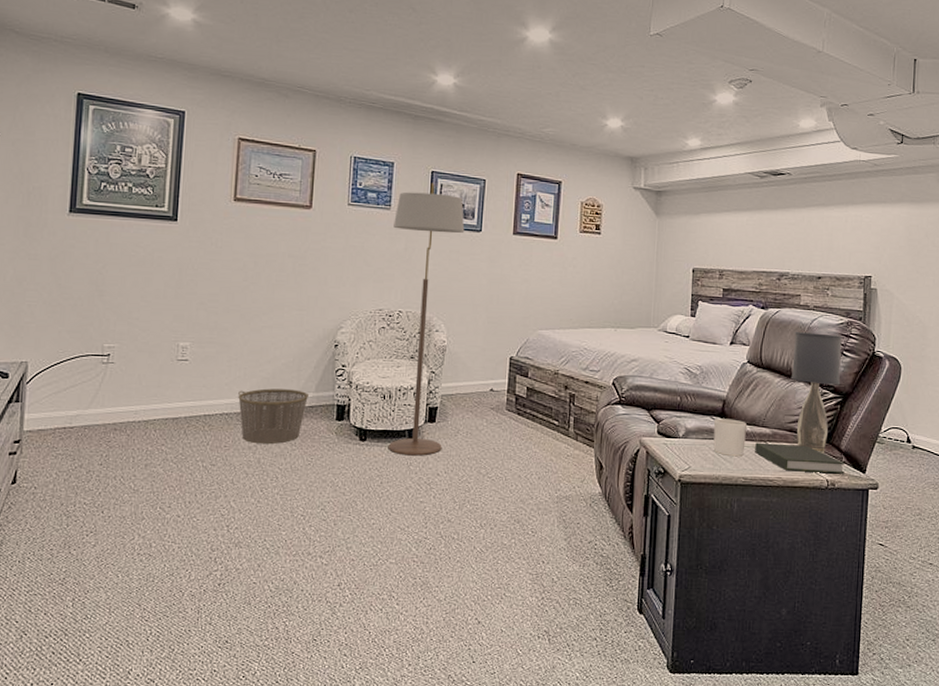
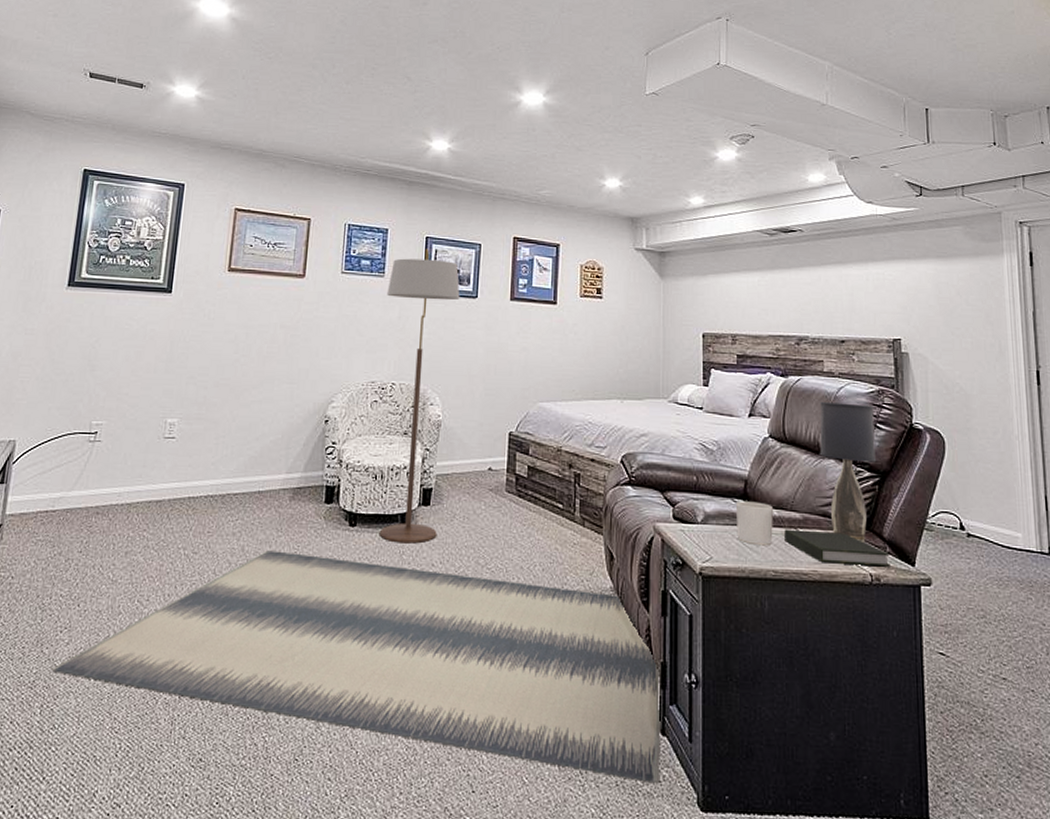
rug: none [80,462,641,652] -> present [51,550,662,784]
basket: present [238,388,310,444] -> none [224,468,298,529]

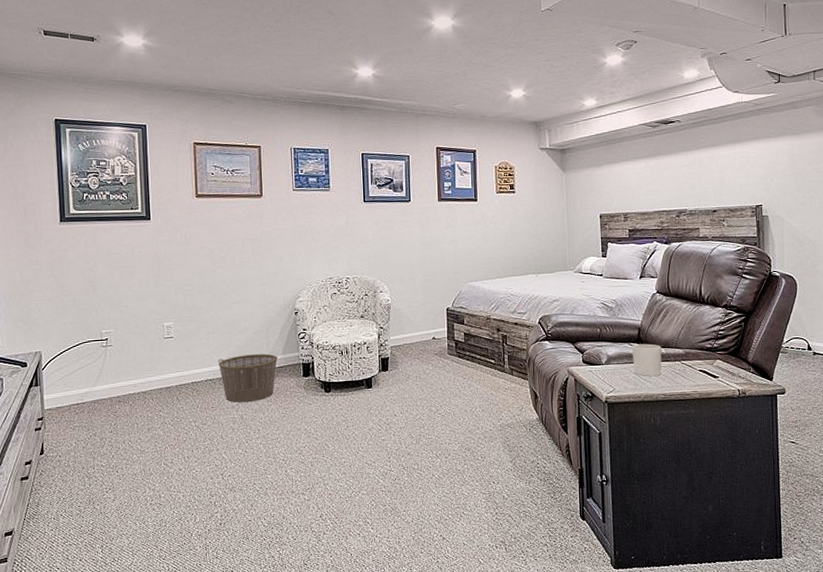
rug: present [51,550,662,784] -> none [104,416,583,554]
basket: none [224,468,298,529] -> present [218,354,278,402]
floor lamp: present [379,248,460,544] -> none [334,163,396,402]
book: present [784,529,890,567] -> none [671,361,754,385]
table lamp: present [819,401,877,542] -> none [696,260,743,367]

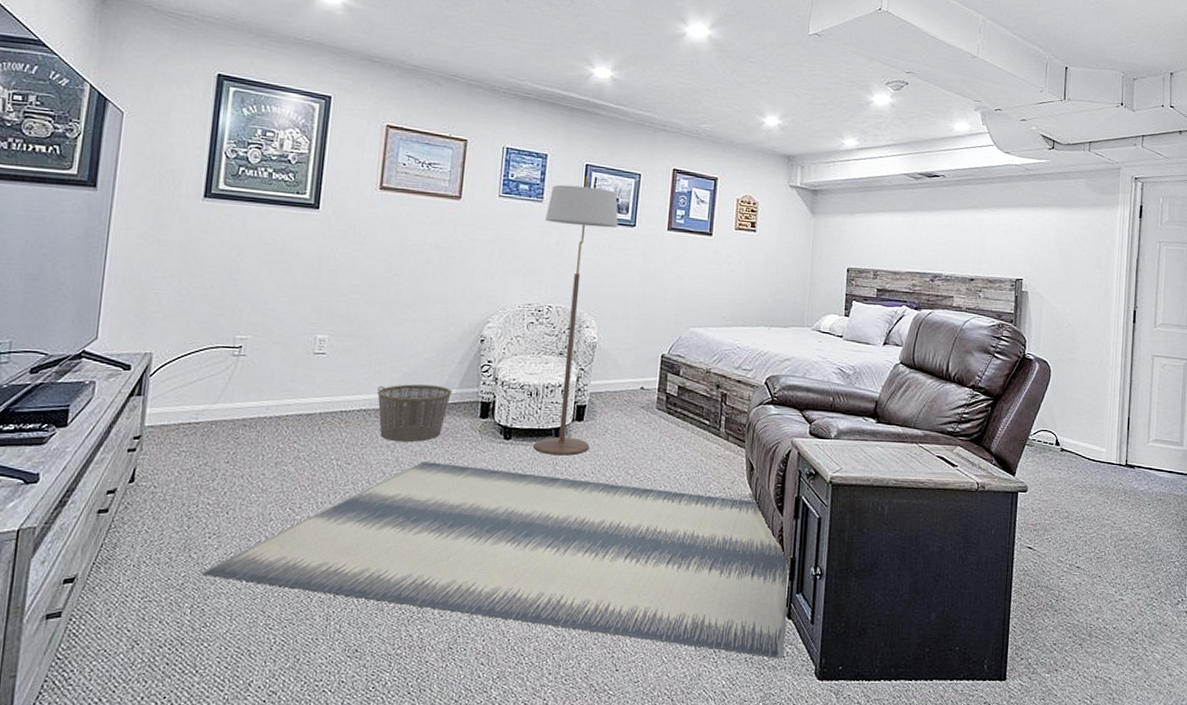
rug: none [104,416,583,554] -> present [200,461,790,659]
floor lamp: none [334,163,396,402] -> present [533,176,619,456]
mug: present [632,344,662,377] -> none [865,419,898,459]

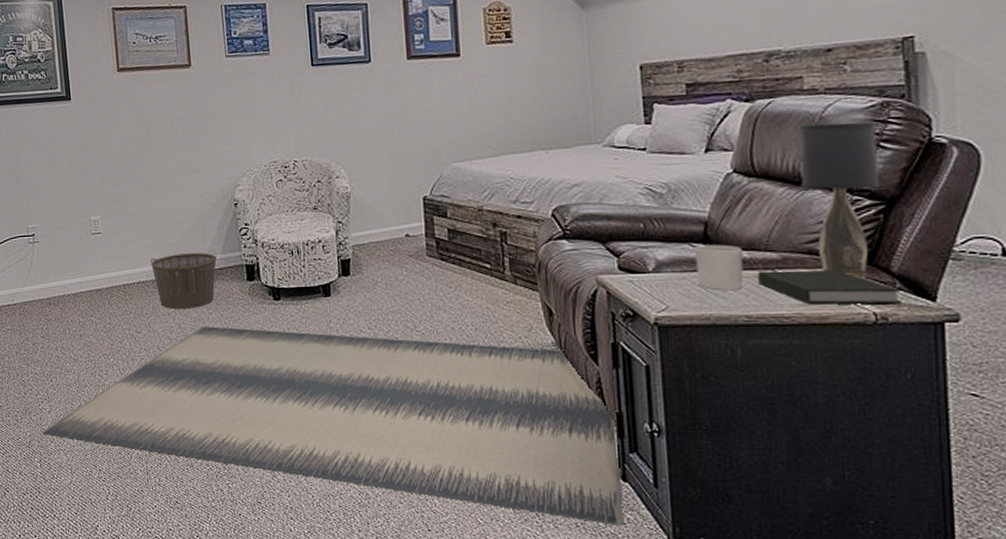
floor lamp: present [533,176,619,456] -> none [274,17,362,313]
mug: none [865,419,898,459] -> present [695,244,744,291]
book: none [906,444,995,477] -> present [758,270,902,305]
table lamp: none [942,332,994,456] -> present [798,122,881,279]

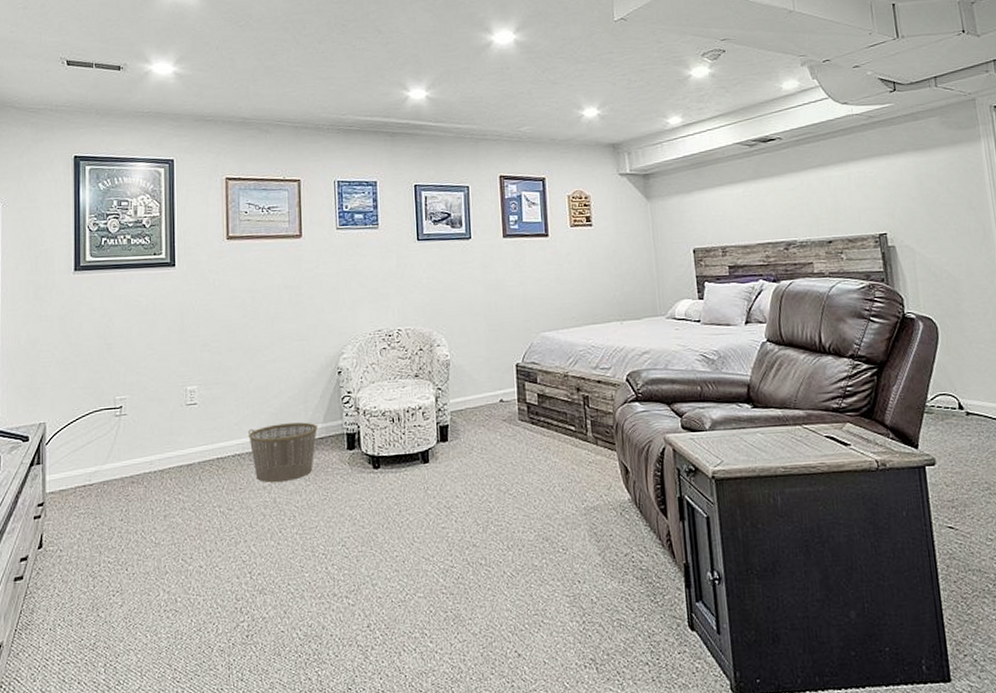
rug: present [41,326,625,526] -> none [109,499,694,676]
mug: present [695,244,744,291] -> none [741,404,780,446]
book: present [758,270,902,305] -> none [790,424,895,455]
table lamp: present [798,122,881,279] -> none [812,300,873,431]

